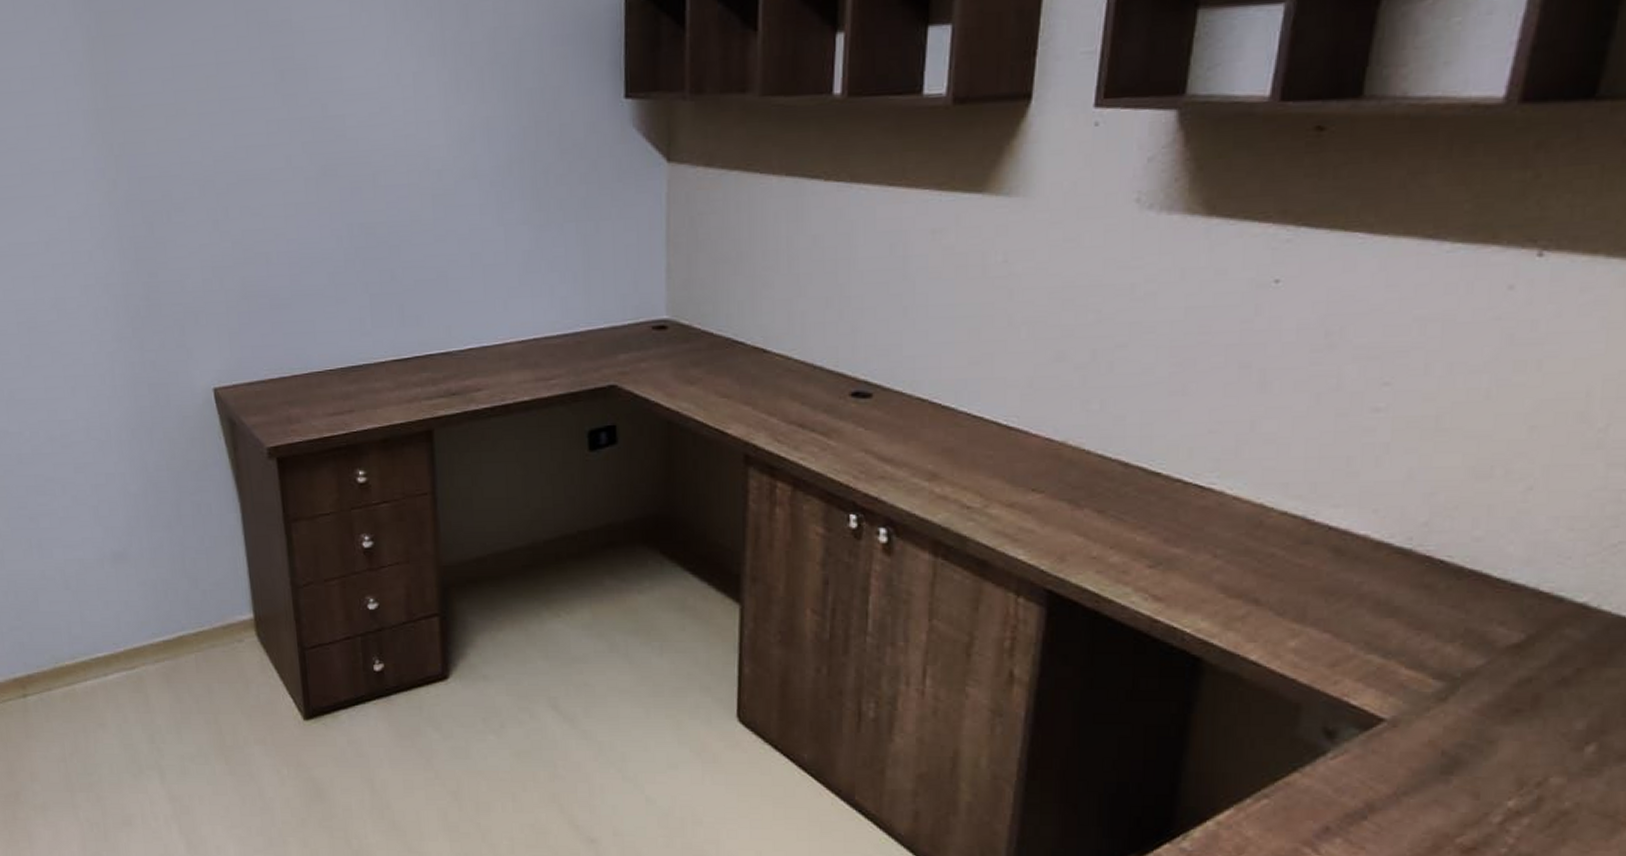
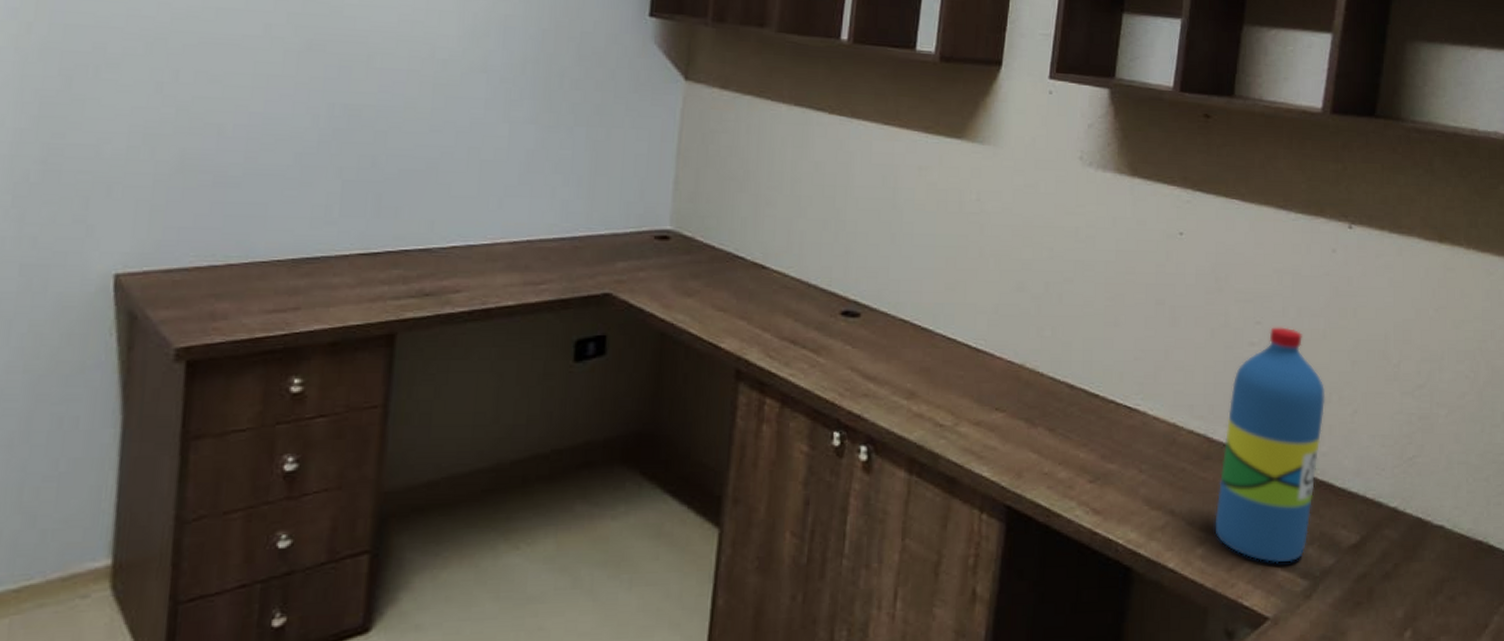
water bottle: none [1313,387,1485,661] -> present [1215,327,1326,563]

